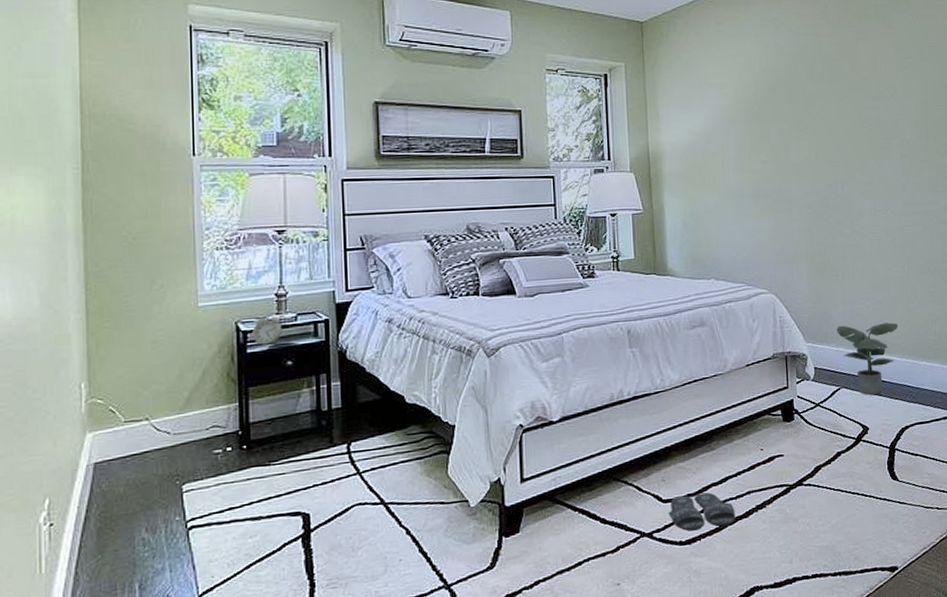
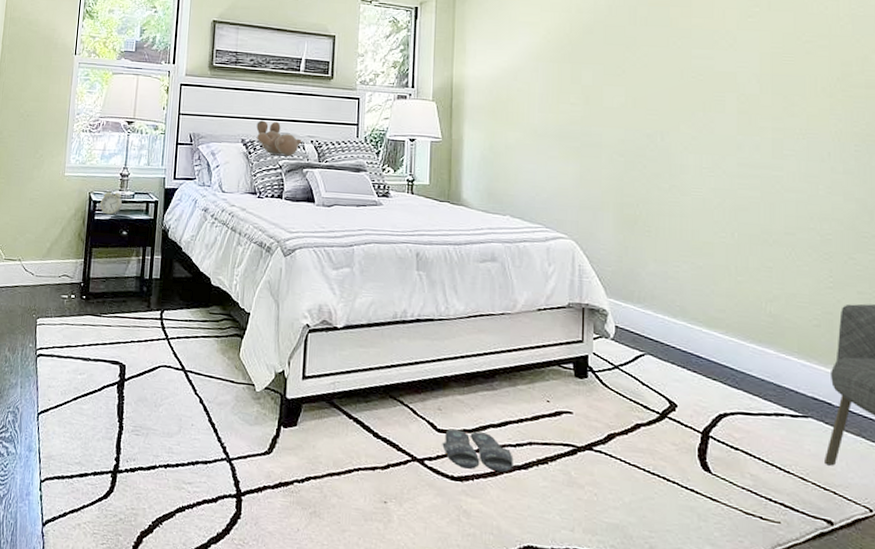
teddy bear: none [441,210,495,249] -> present [256,120,302,157]
potted plant: present [837,322,899,396] -> none [645,286,723,371]

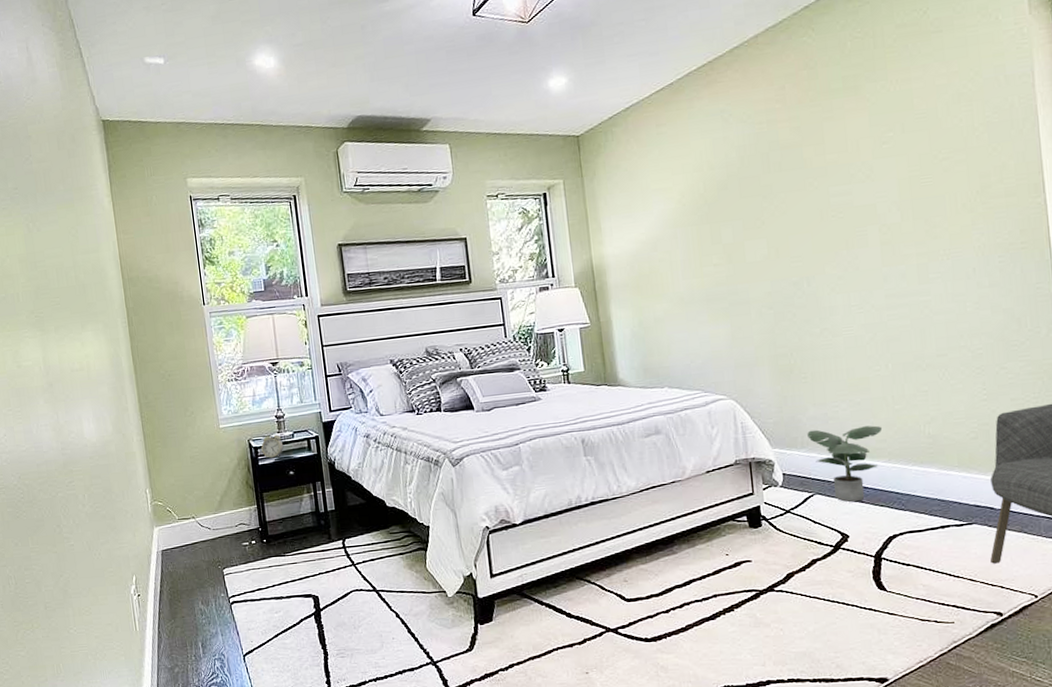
teddy bear: present [256,120,302,157] -> none [402,335,451,371]
slippers: present [442,429,514,473] -> none [632,594,702,629]
potted plant: none [645,286,723,371] -> present [807,425,883,503]

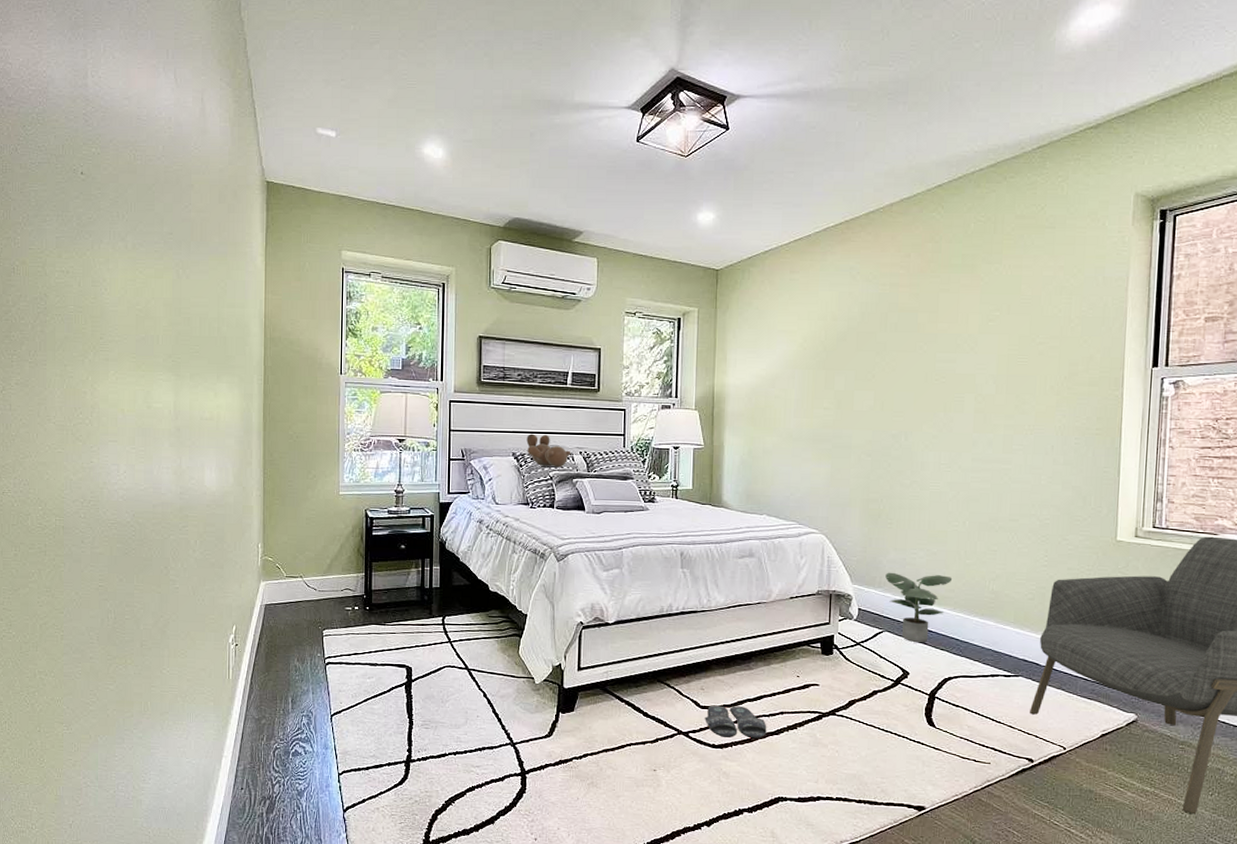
alarm clock: present [261,431,284,459] -> none [377,504,399,530]
teddy bear: none [402,335,451,371] -> present [526,433,571,468]
slippers: none [632,594,702,629] -> present [705,705,767,739]

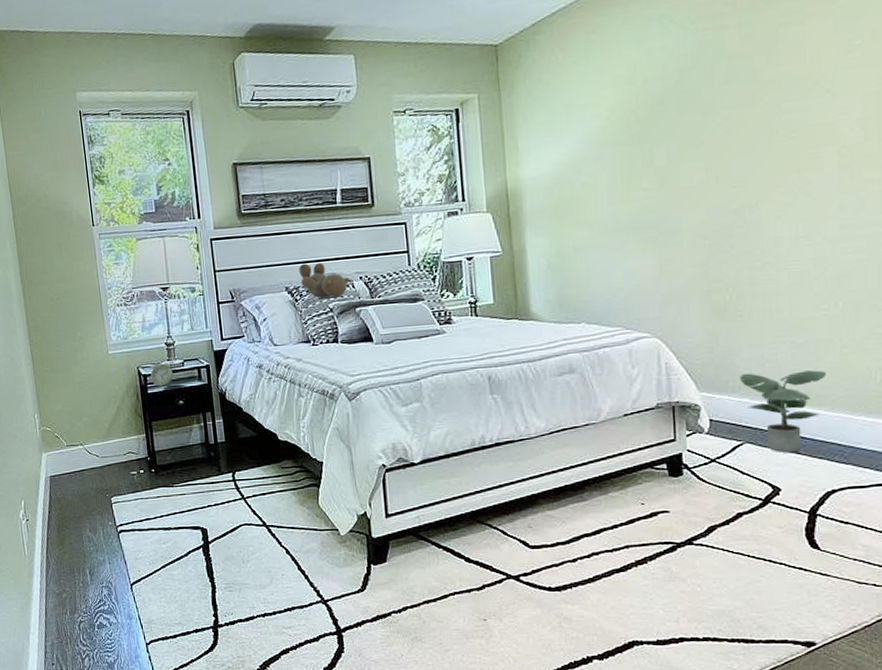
alarm clock: none [377,504,399,530] -> present [150,359,174,387]
slippers: present [705,705,767,739] -> none [536,543,611,578]

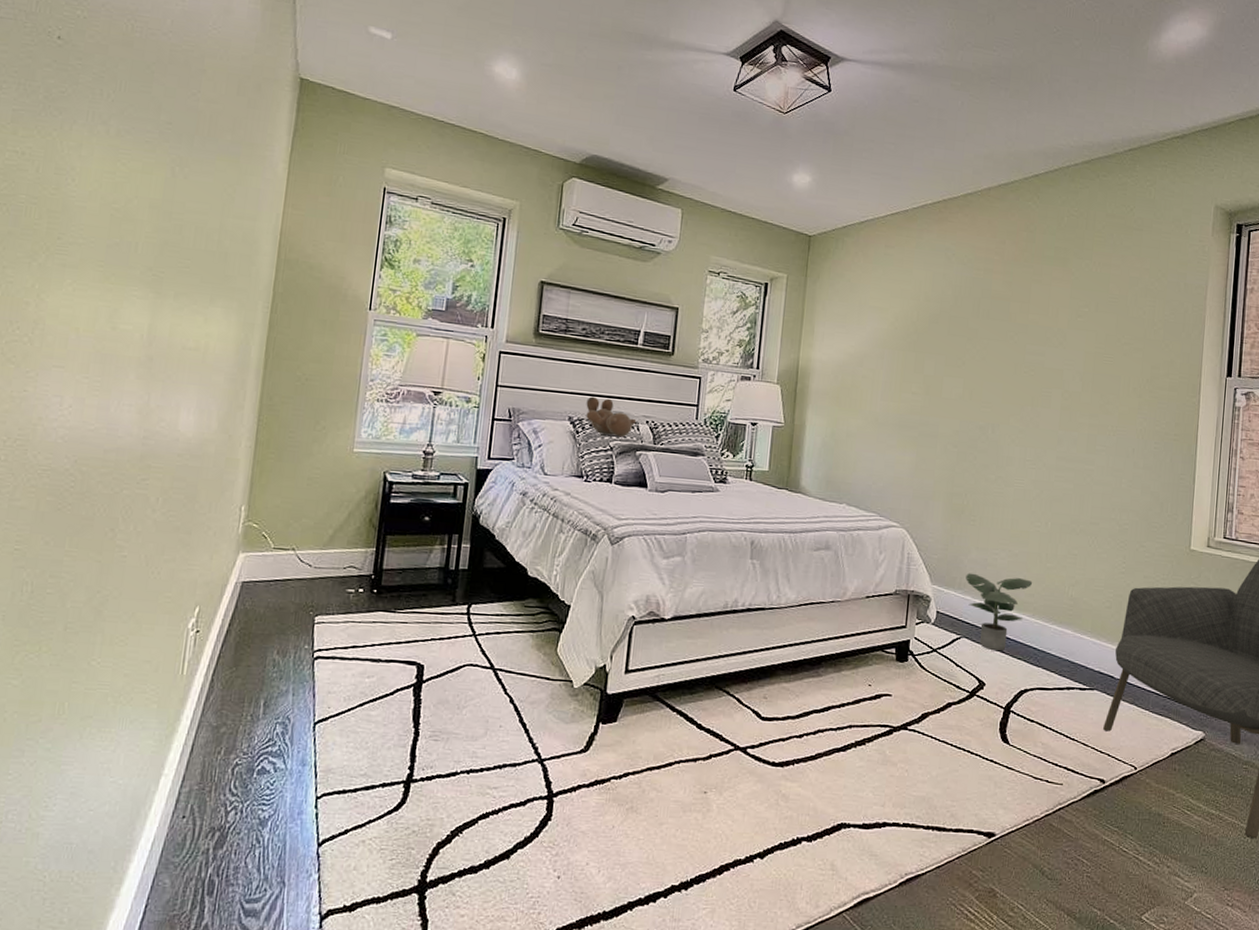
alarm clock: present [150,359,174,387] -> none [397,467,425,499]

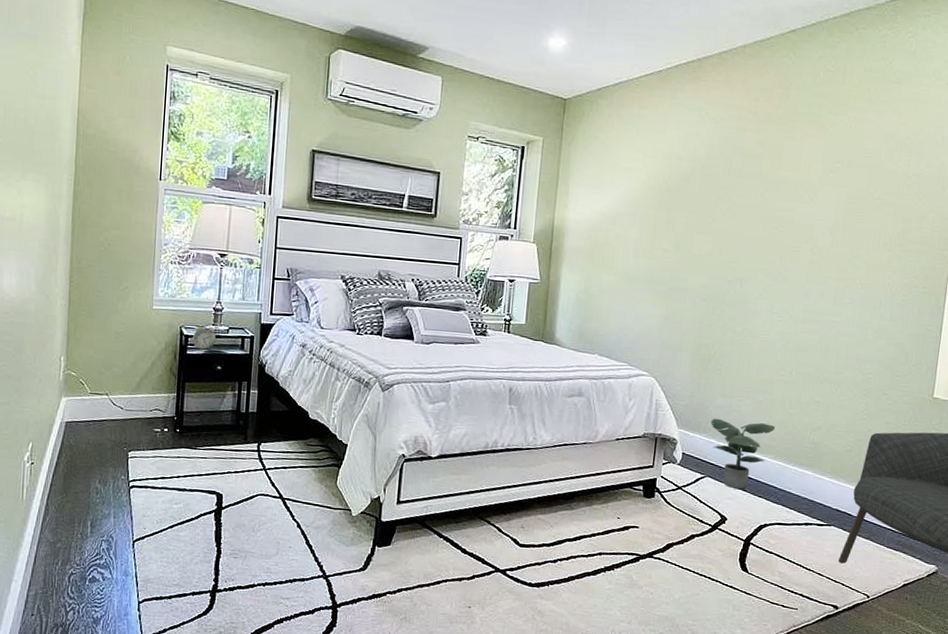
alarm clock: none [397,467,425,499] -> present [192,322,217,350]
teddy bear: present [586,396,637,438] -> none [356,257,403,294]

